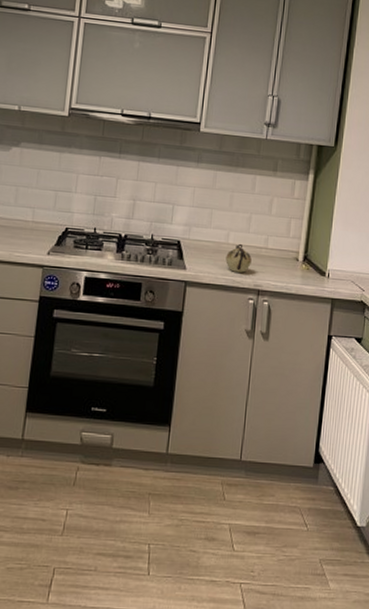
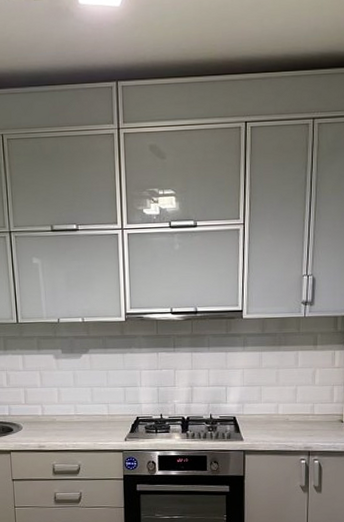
teapot: present [225,243,252,273] -> none [277,413,300,438]

